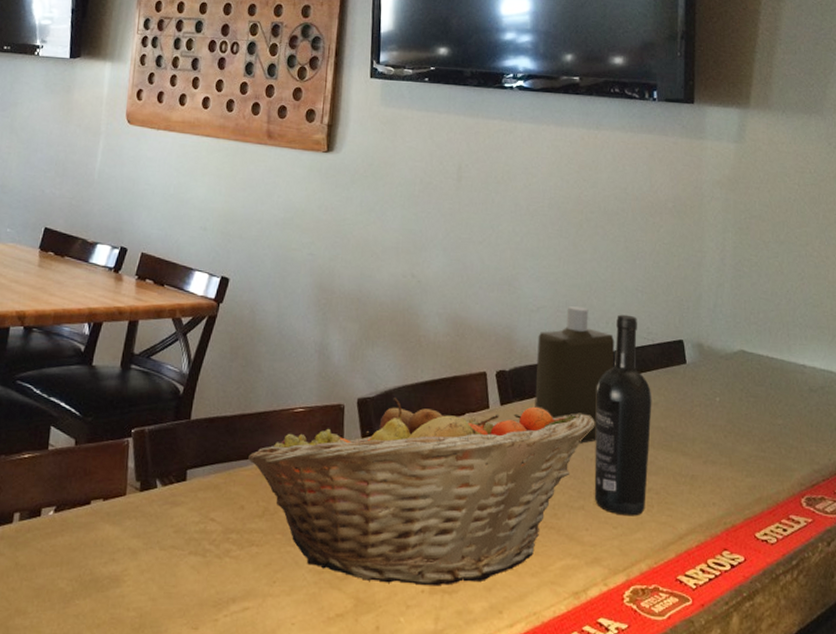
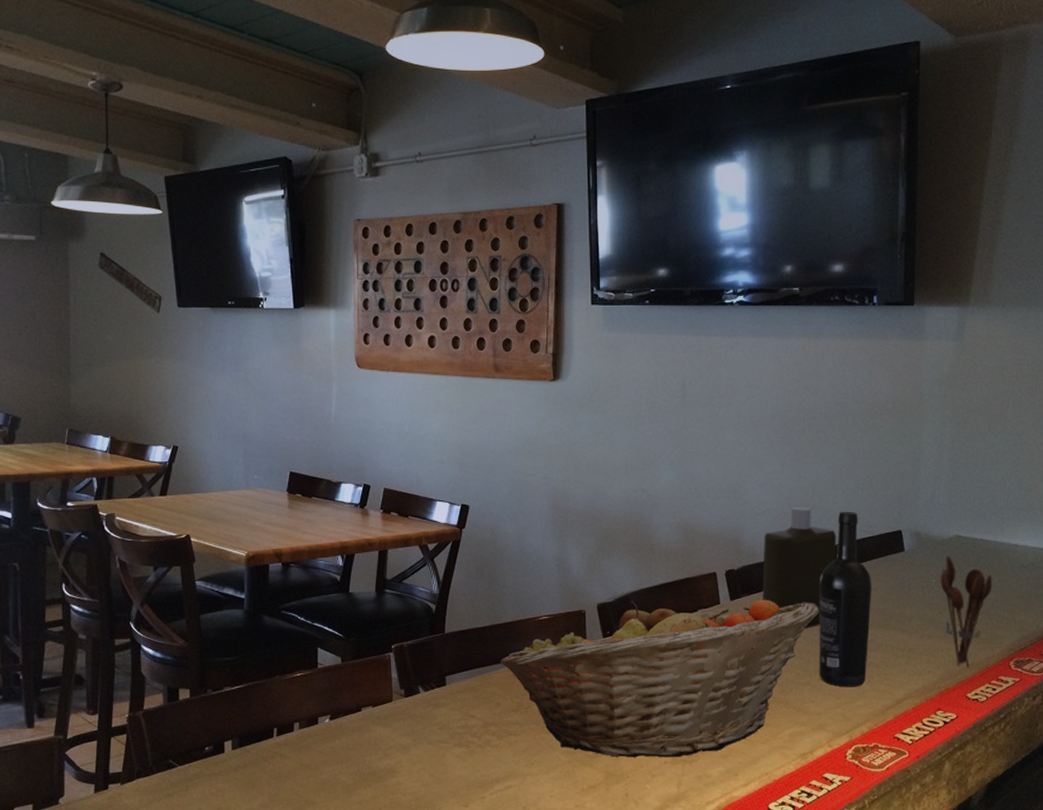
utensil holder: none [724,372,780,502] -> present [940,556,993,667]

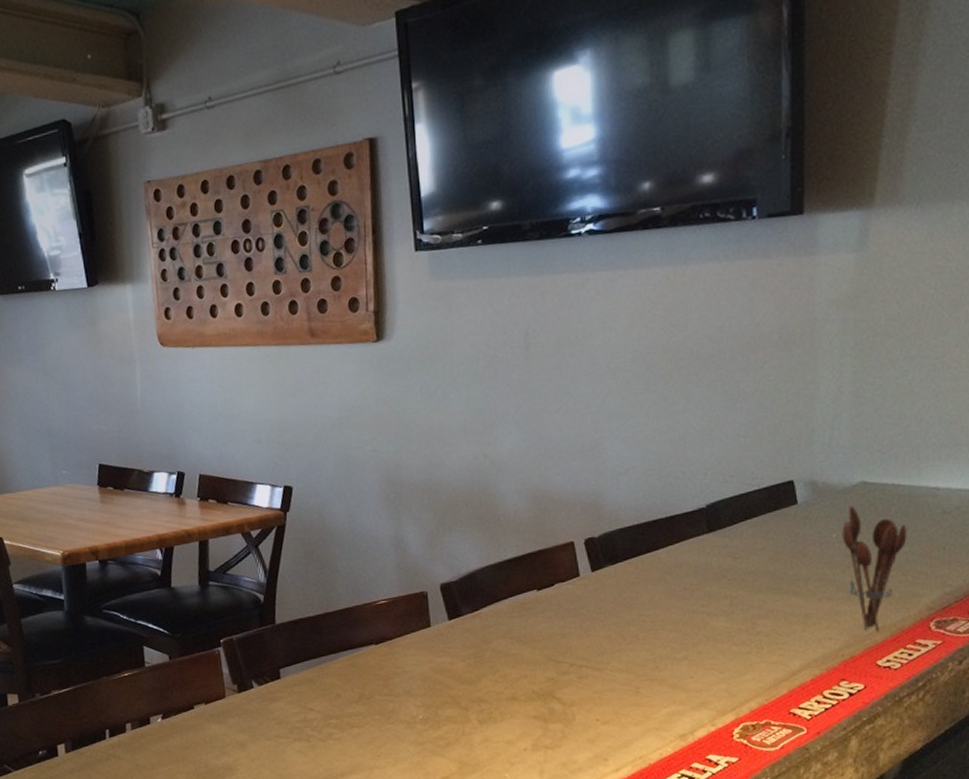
fruit basket: present [501,599,819,758] -> none [338,568,696,746]
bottle: present [762,507,837,628] -> none [628,461,715,598]
wine bottle: present [819,511,872,688] -> none [695,462,759,661]

